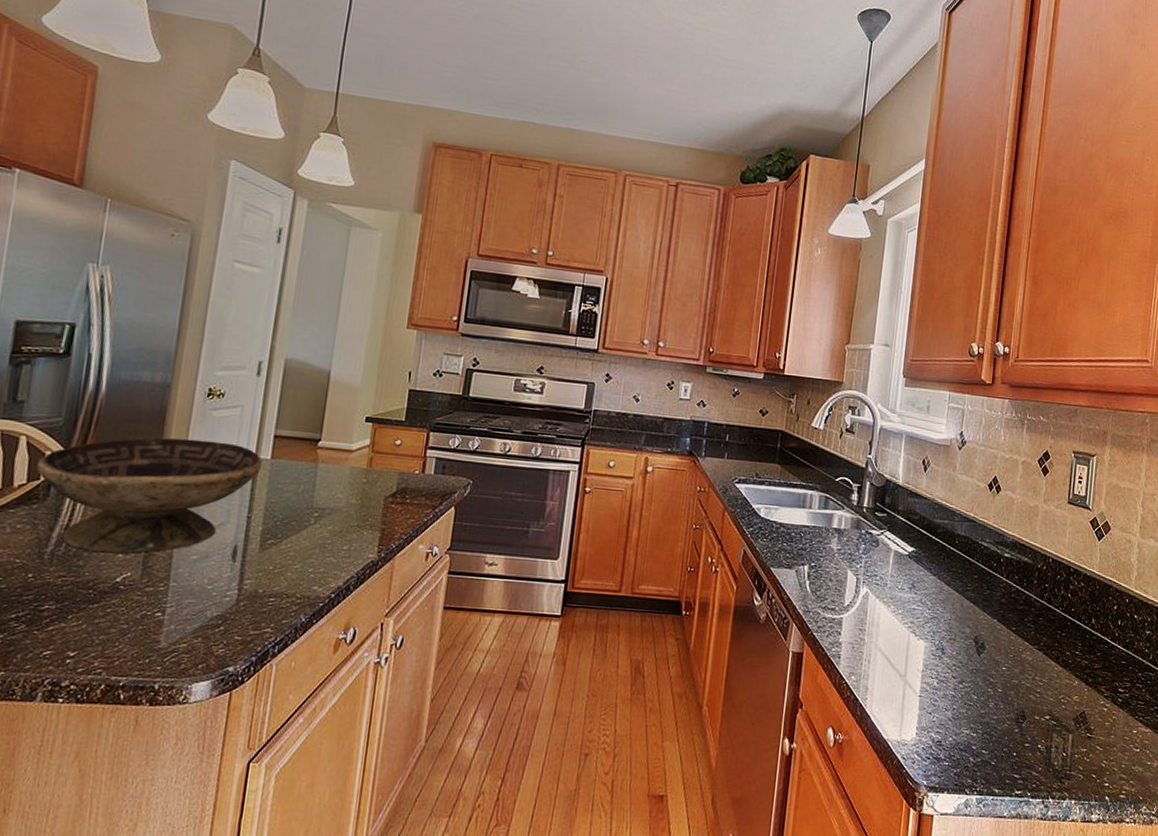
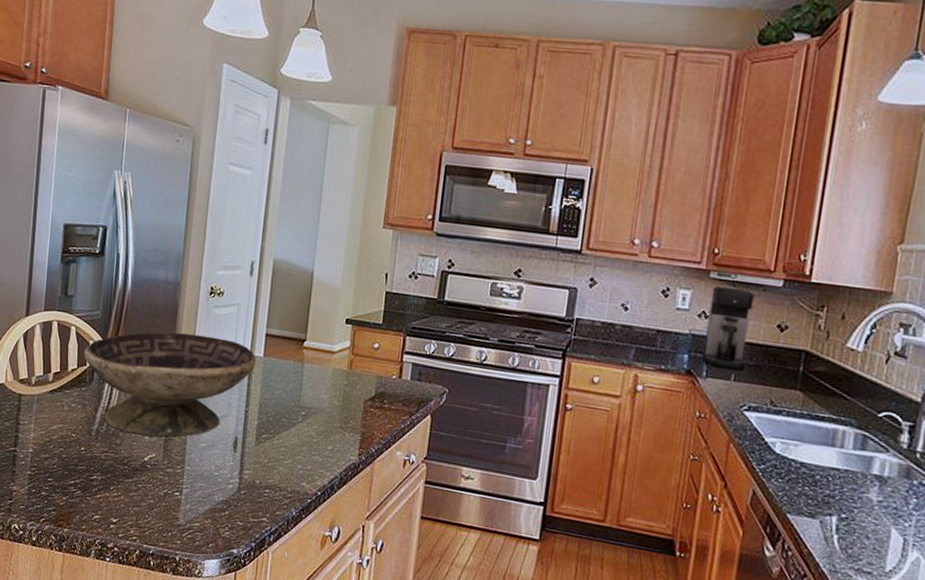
coffee maker: none [700,379,742,450] -> present [701,286,755,371]

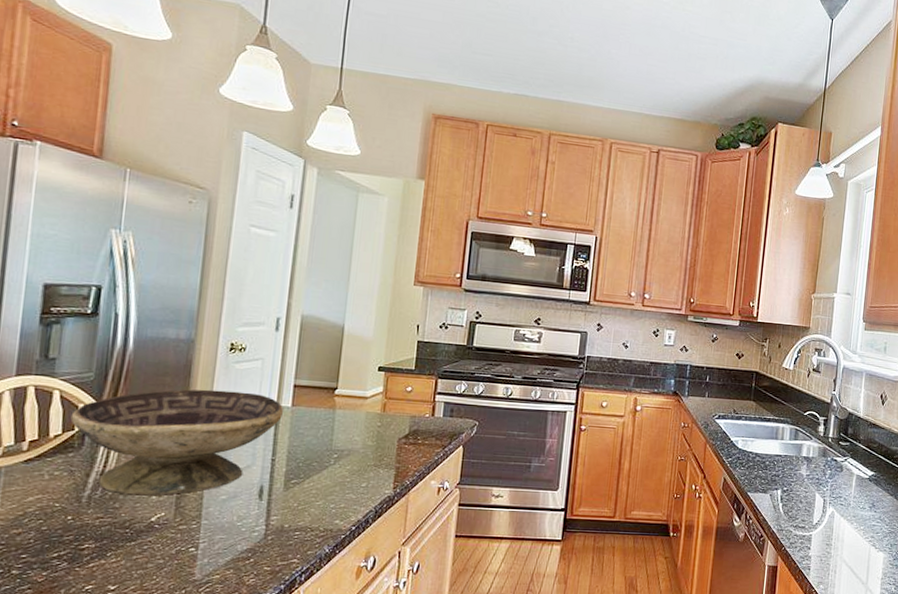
coffee maker: present [701,286,755,371] -> none [684,327,720,389]

